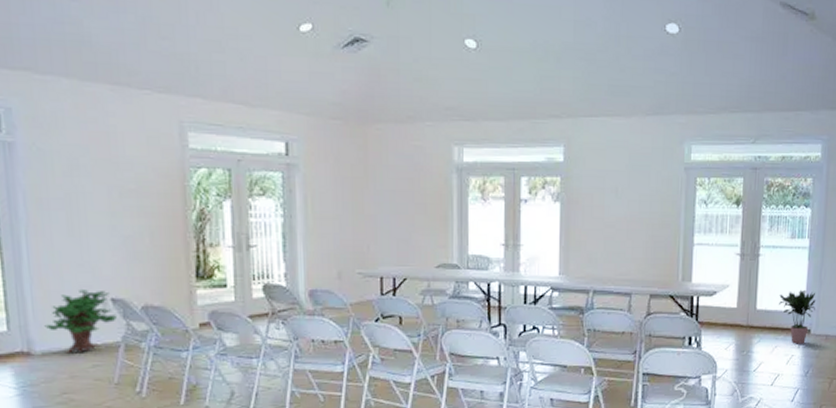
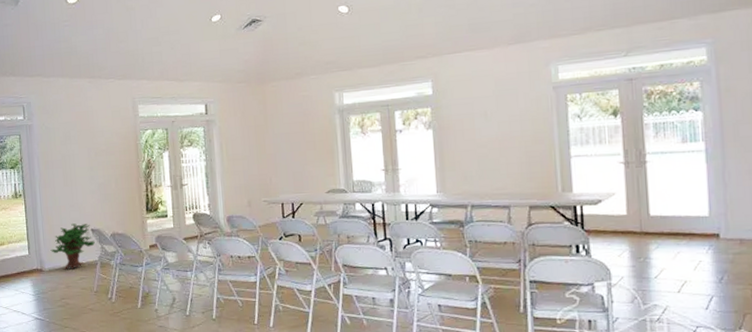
potted plant: present [779,289,816,344] -> none [676,193,722,250]

